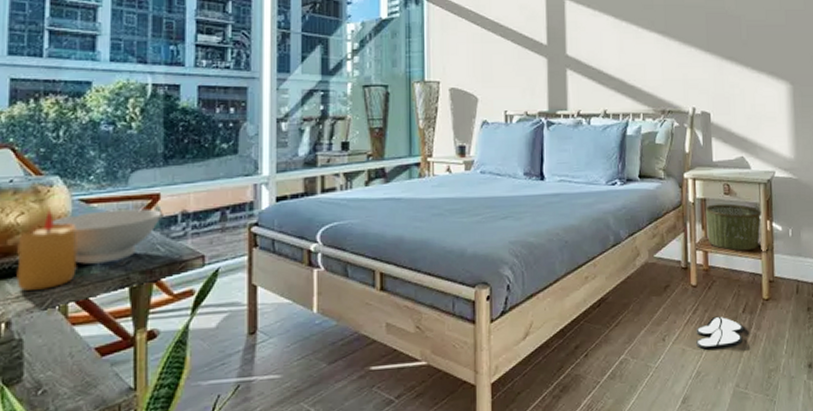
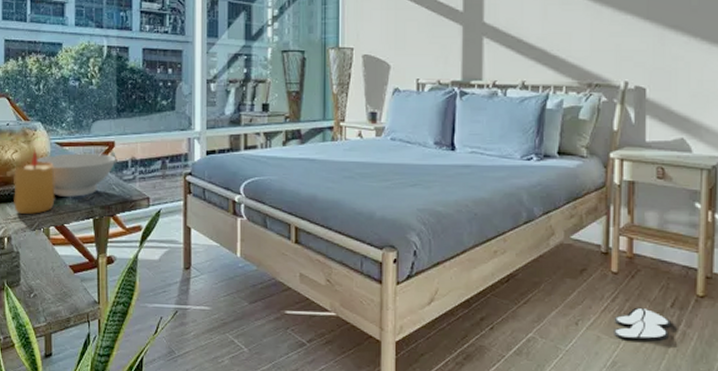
basket: present [706,203,762,251] -> none [634,188,702,242]

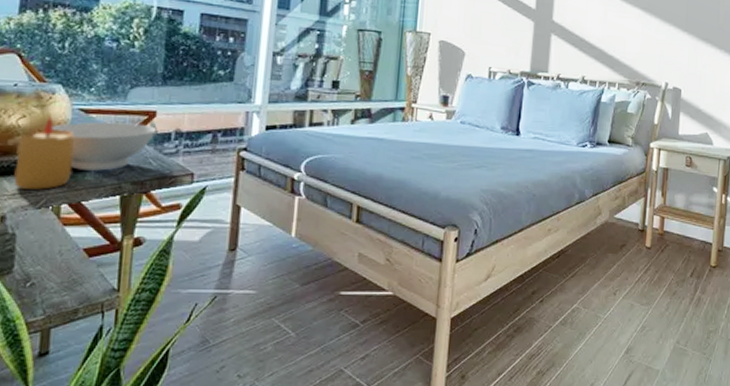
slippers: present [614,307,670,341] -> none [644,277,689,307]

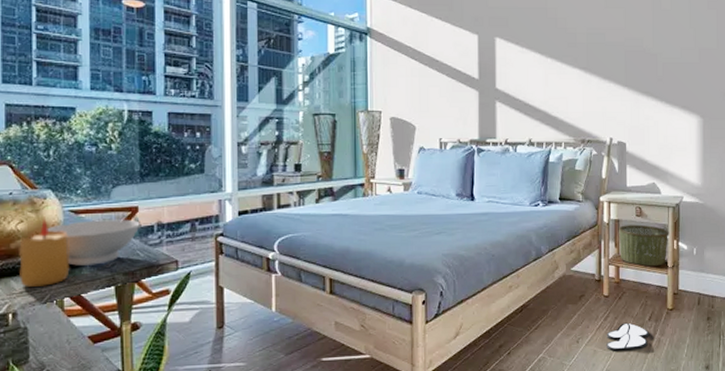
slippers: none [644,277,689,307] -> present [606,322,649,351]
basket: none [666,174,718,220] -> present [619,224,669,267]

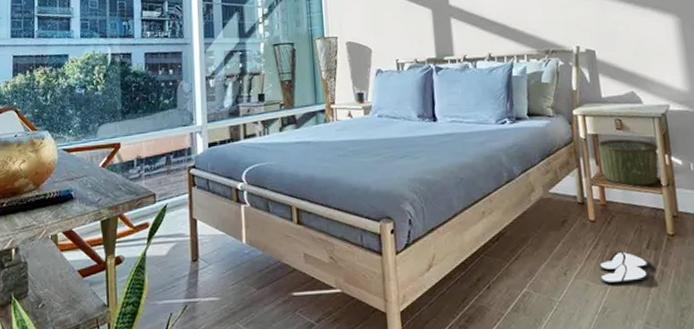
candle: present [19,216,70,287] -> none [21,155,63,223]
bowl: present [47,219,140,266] -> none [44,155,122,202]

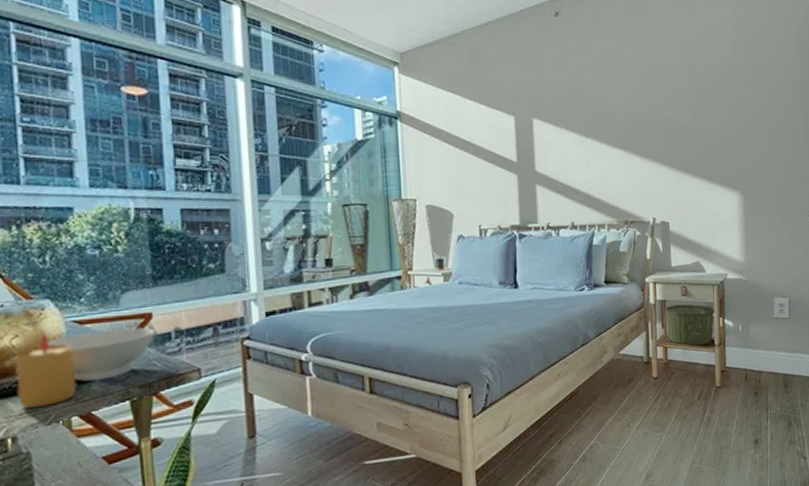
candle: none [21,155,63,223] -> present [15,329,77,408]
bowl: none [44,155,122,202] -> present [47,327,156,382]
slippers: present [598,251,649,285] -> none [657,403,699,433]

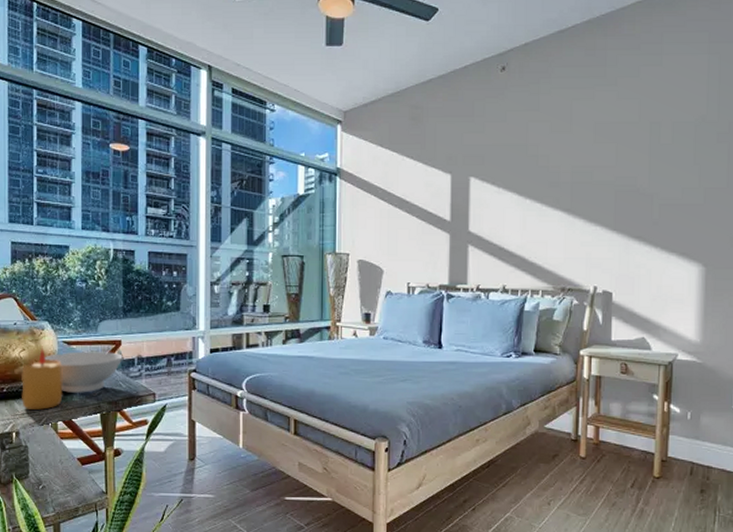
basket: present [665,304,715,346] -> none [600,382,659,430]

